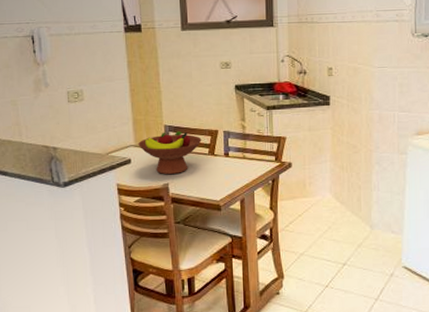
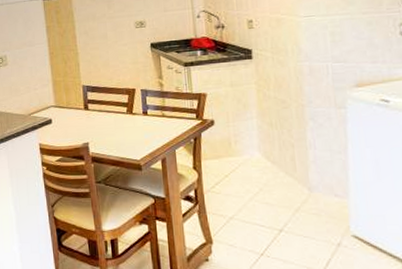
fruit bowl: present [138,131,202,175] -> none [58,91,120,135]

